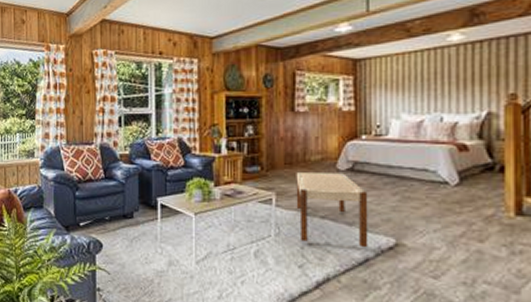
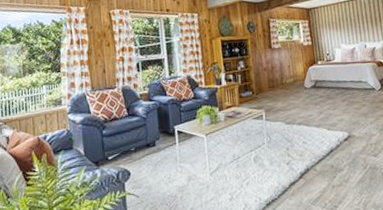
bench: present [296,171,368,248] -> none [277,90,332,144]

